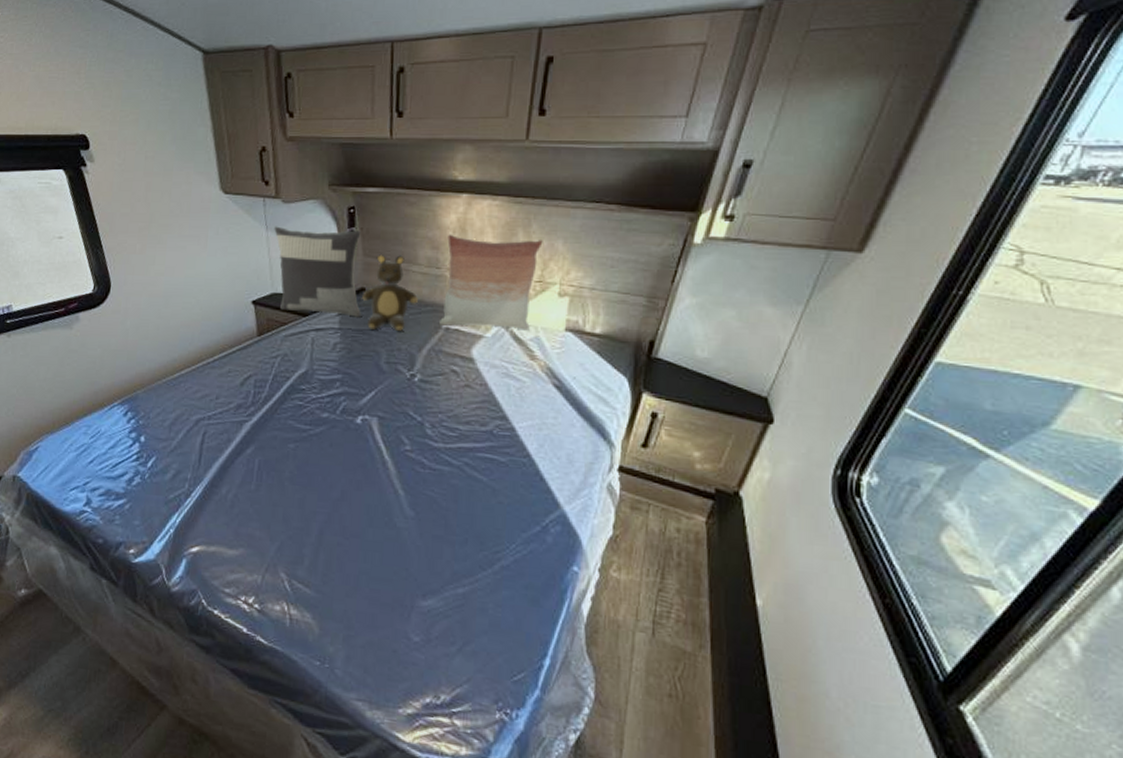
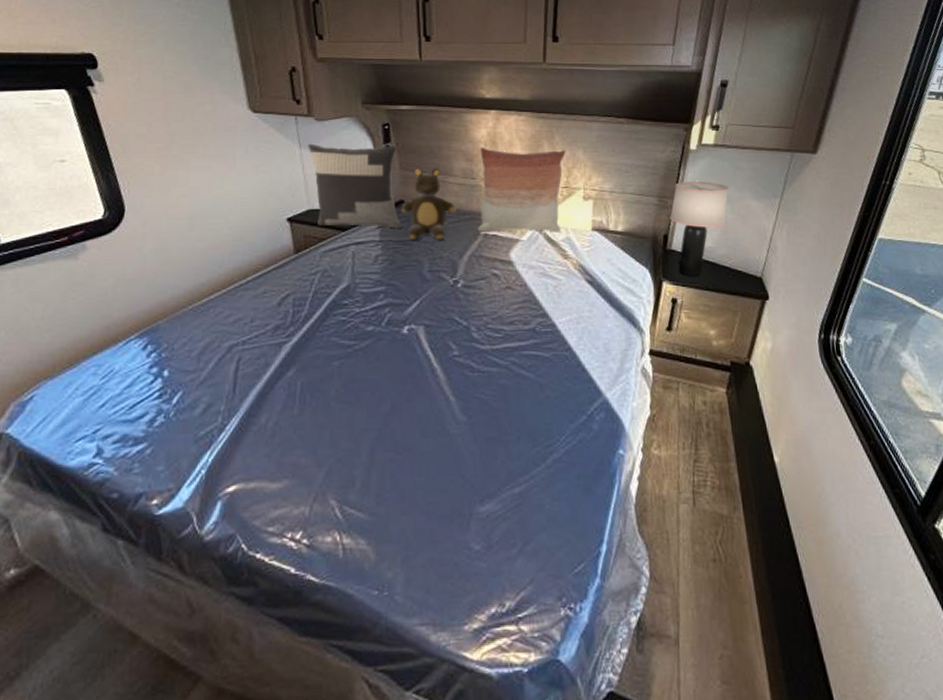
table lamp: none [658,281,739,391] -> present [669,182,730,277]

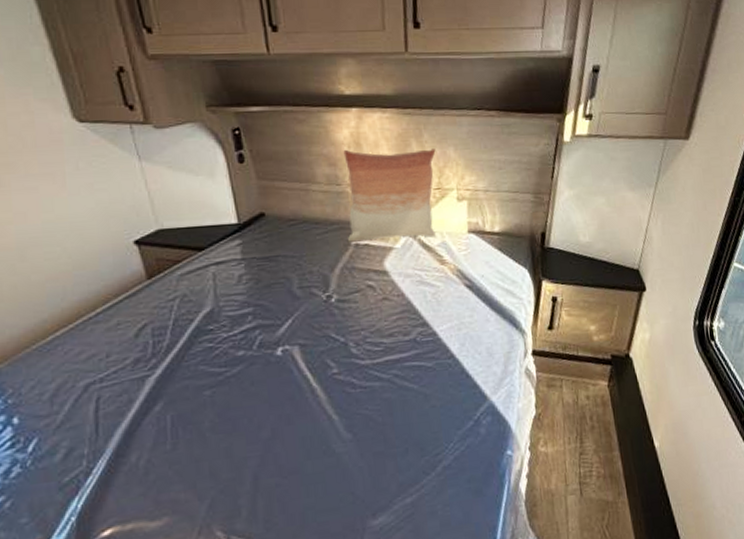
pillow: present [308,143,401,229] -> none [148,153,264,247]
teddy bear: present [401,168,456,241] -> none [262,175,323,256]
table lamp: present [669,182,730,277] -> none [546,175,605,274]

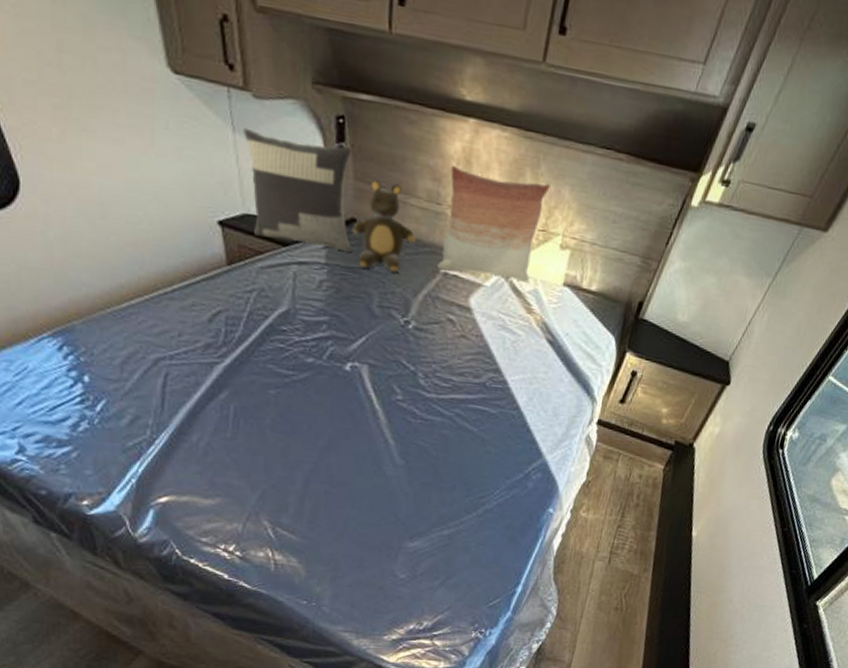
pillow: none [148,153,264,247] -> present [243,127,352,253]
teddy bear: none [262,175,323,256] -> present [352,180,415,274]

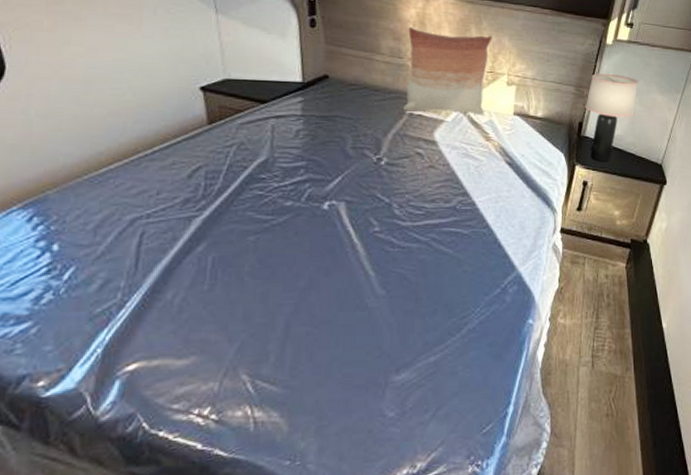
pillow: present [243,127,352,253] -> none [225,9,325,104]
teddy bear: present [352,180,415,274] -> none [325,43,382,118]
table lamp: none [645,243,723,352] -> present [585,73,639,162]

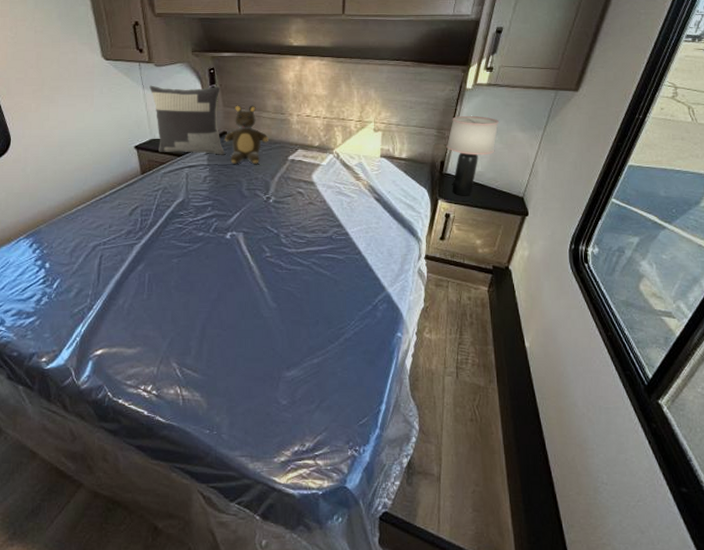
pillow: none [225,9,325,104] -> present [149,85,225,155]
teddy bear: none [325,43,382,118] -> present [225,105,268,165]
pillow: present [404,26,492,114] -> none [286,87,360,158]

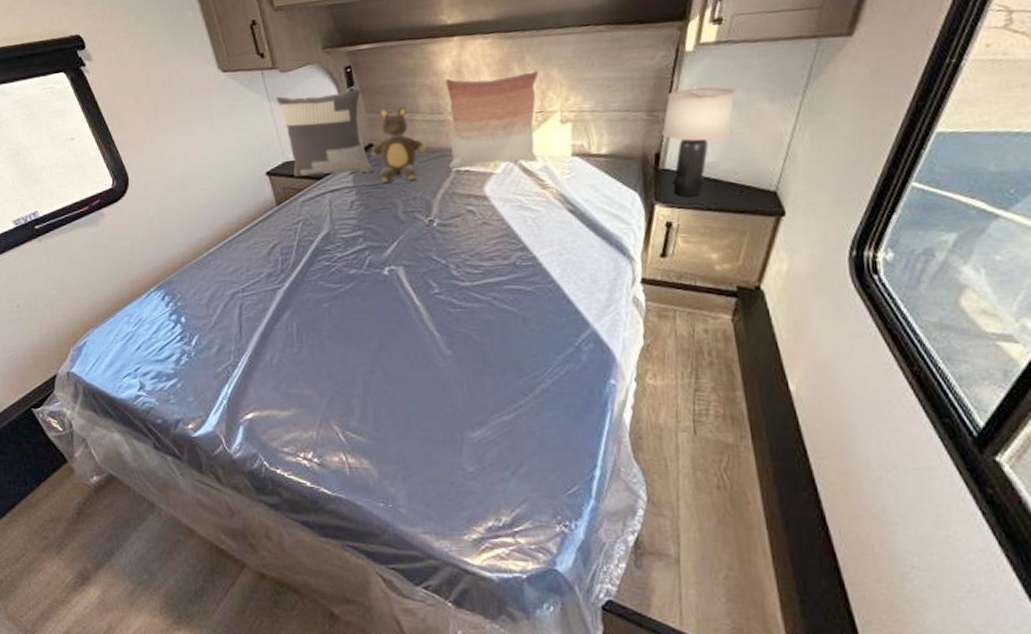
pillow: none [286,87,360,158] -> present [445,71,539,169]

